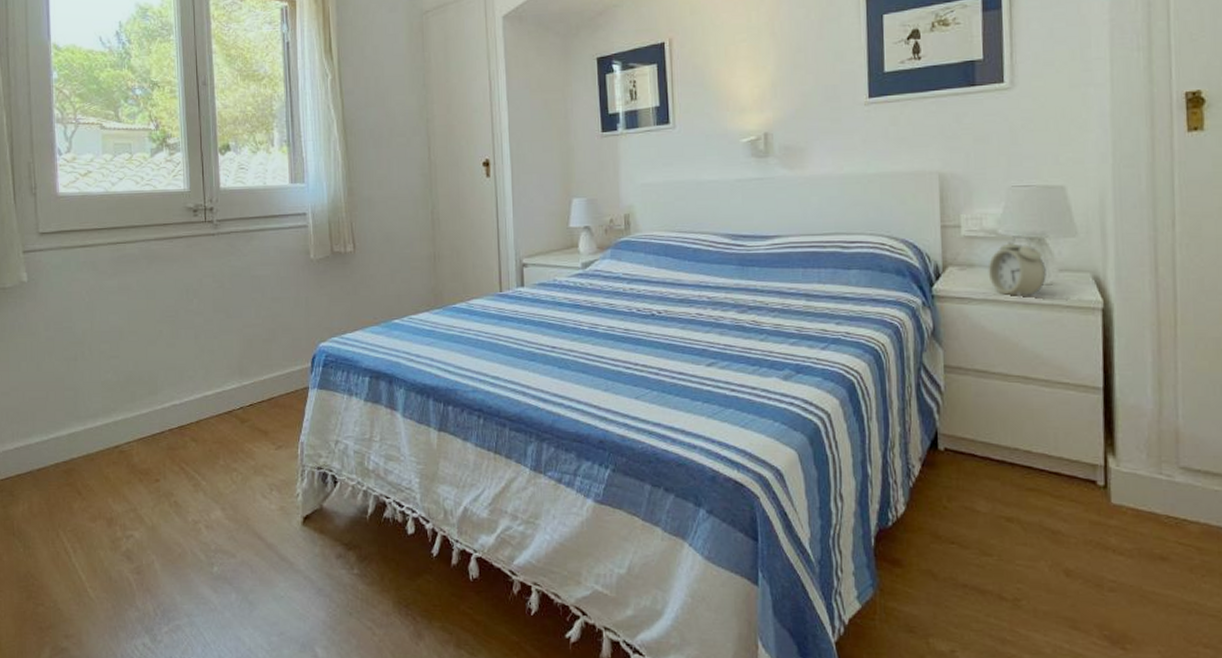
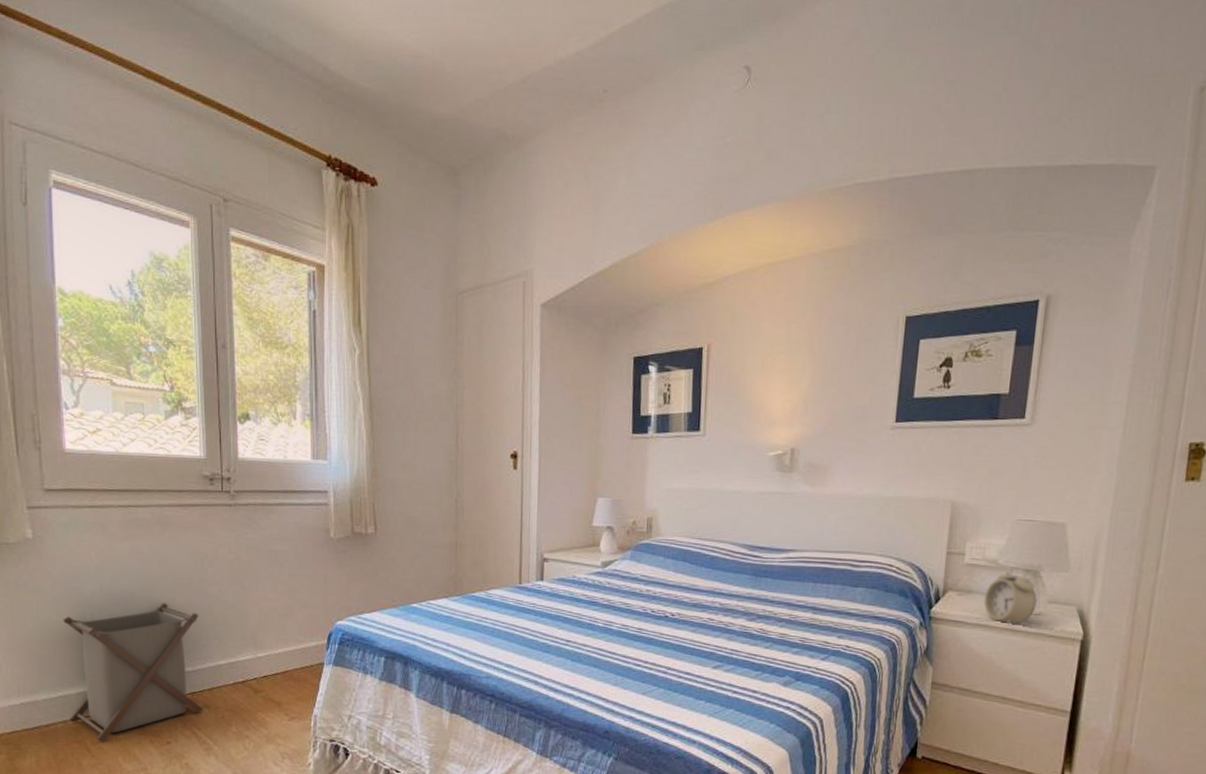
laundry basket: none [55,336,191,484] -> present [62,603,204,743]

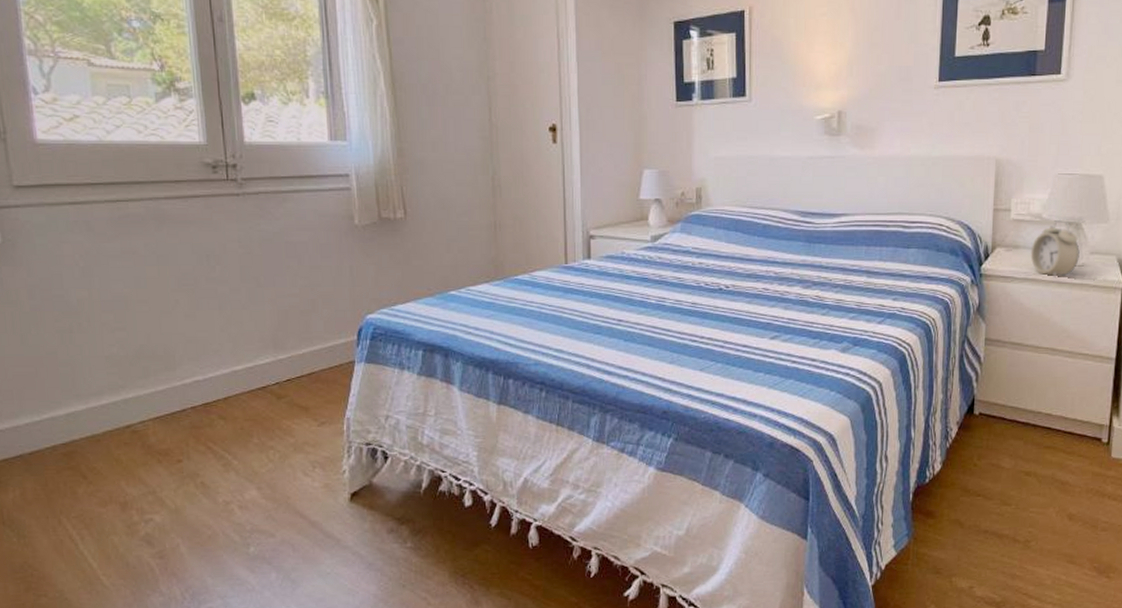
laundry basket: present [62,603,204,743] -> none [44,306,219,467]

